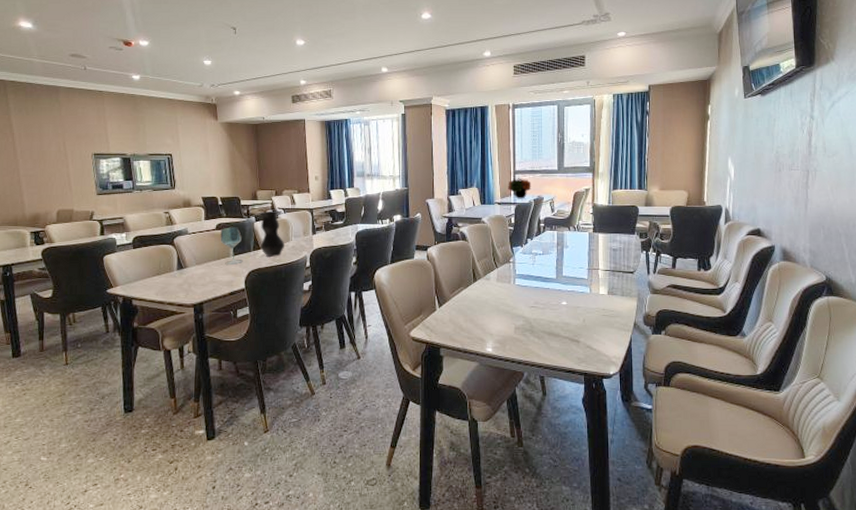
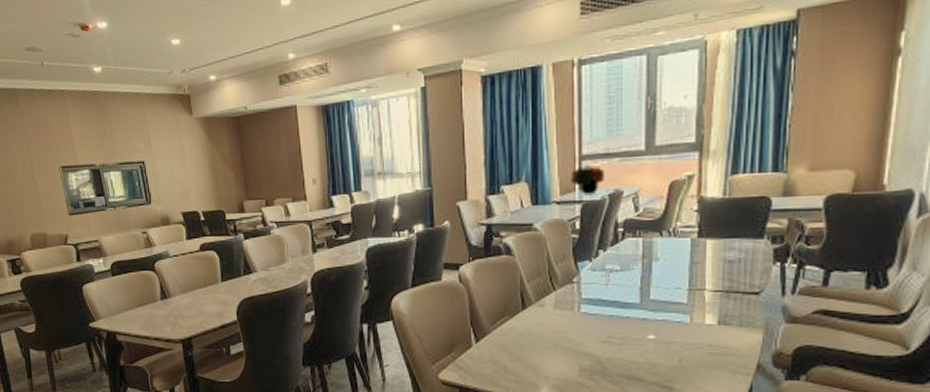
wine glass: present [220,227,243,264] -> none [205,247,233,292]
vase: present [258,210,284,257] -> none [247,225,280,282]

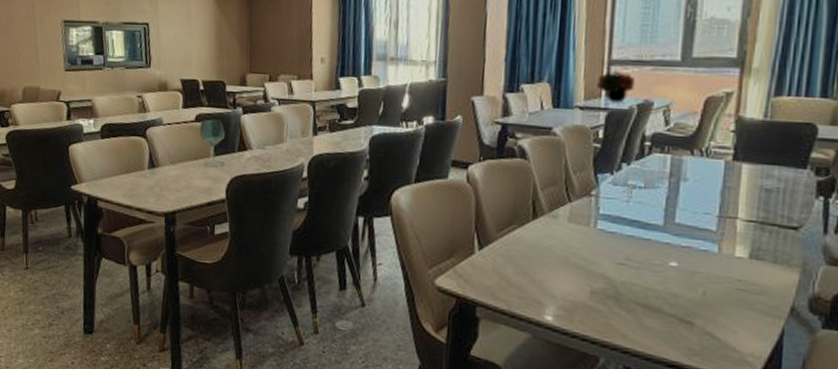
wine glass: none [205,247,233,292] -> present [199,119,225,168]

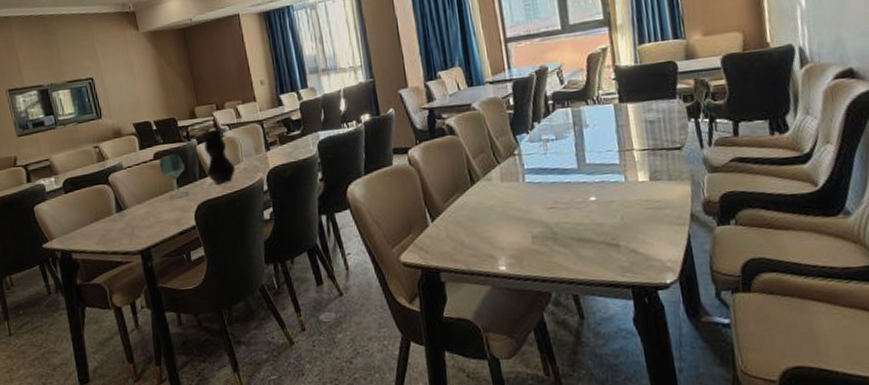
vase: none [246,101,277,162] -> present [199,127,235,185]
flower arrangement: present [597,70,636,104] -> none [499,45,530,74]

